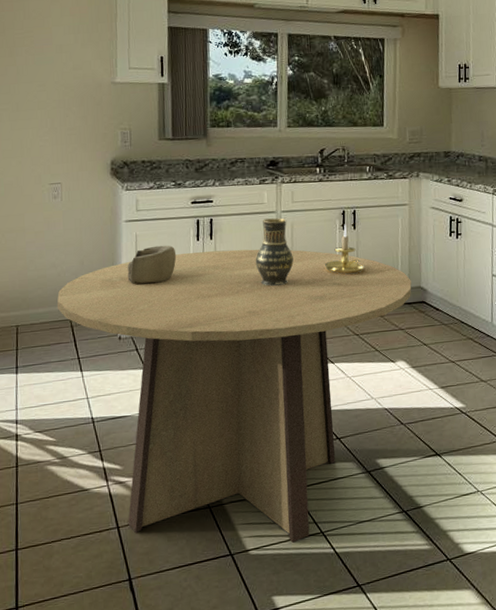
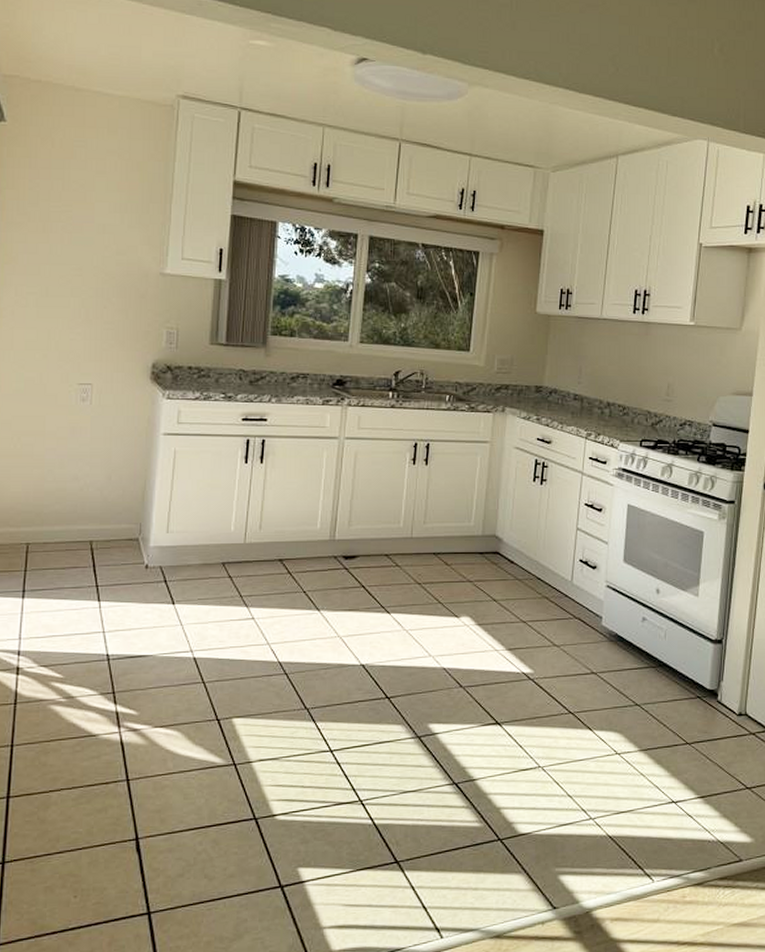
dining table: present [57,249,412,543] -> none [76,476,485,810]
decorative bowl: present [127,245,177,285] -> none [161,465,220,508]
vase: present [255,218,294,287] -> none [310,445,354,522]
candle holder: present [325,224,365,275] -> none [389,458,435,515]

